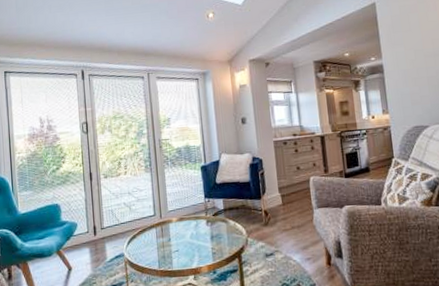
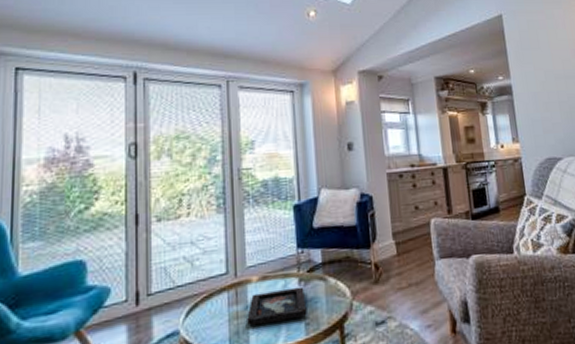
decorative tray: none [170,226,214,252] -> present [247,286,307,325]

